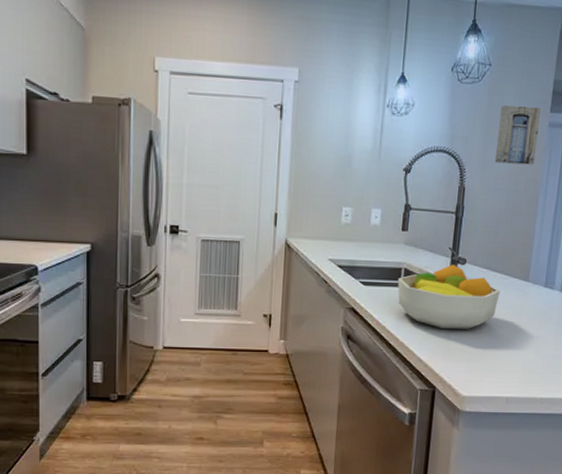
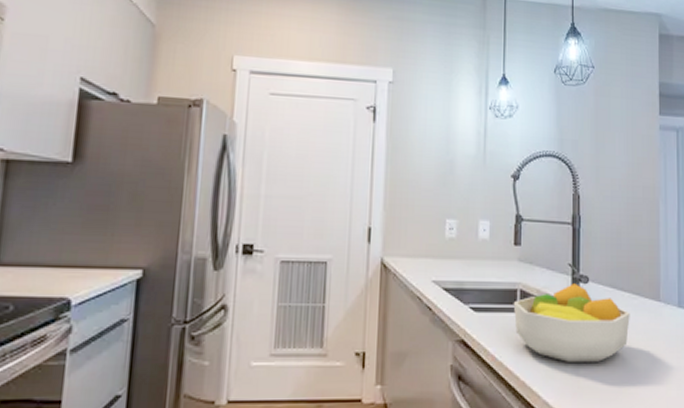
wall art: present [494,105,541,165] -> none [608,108,650,170]

